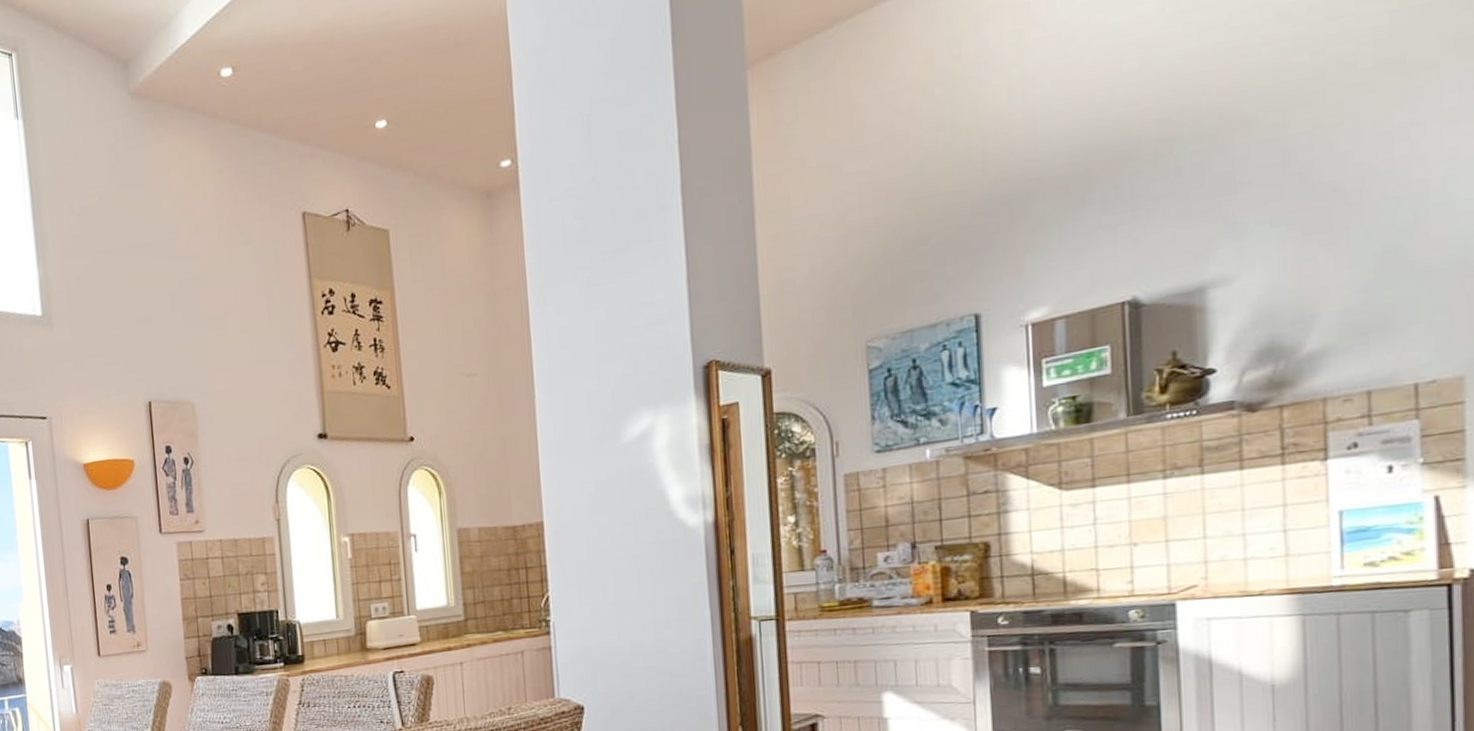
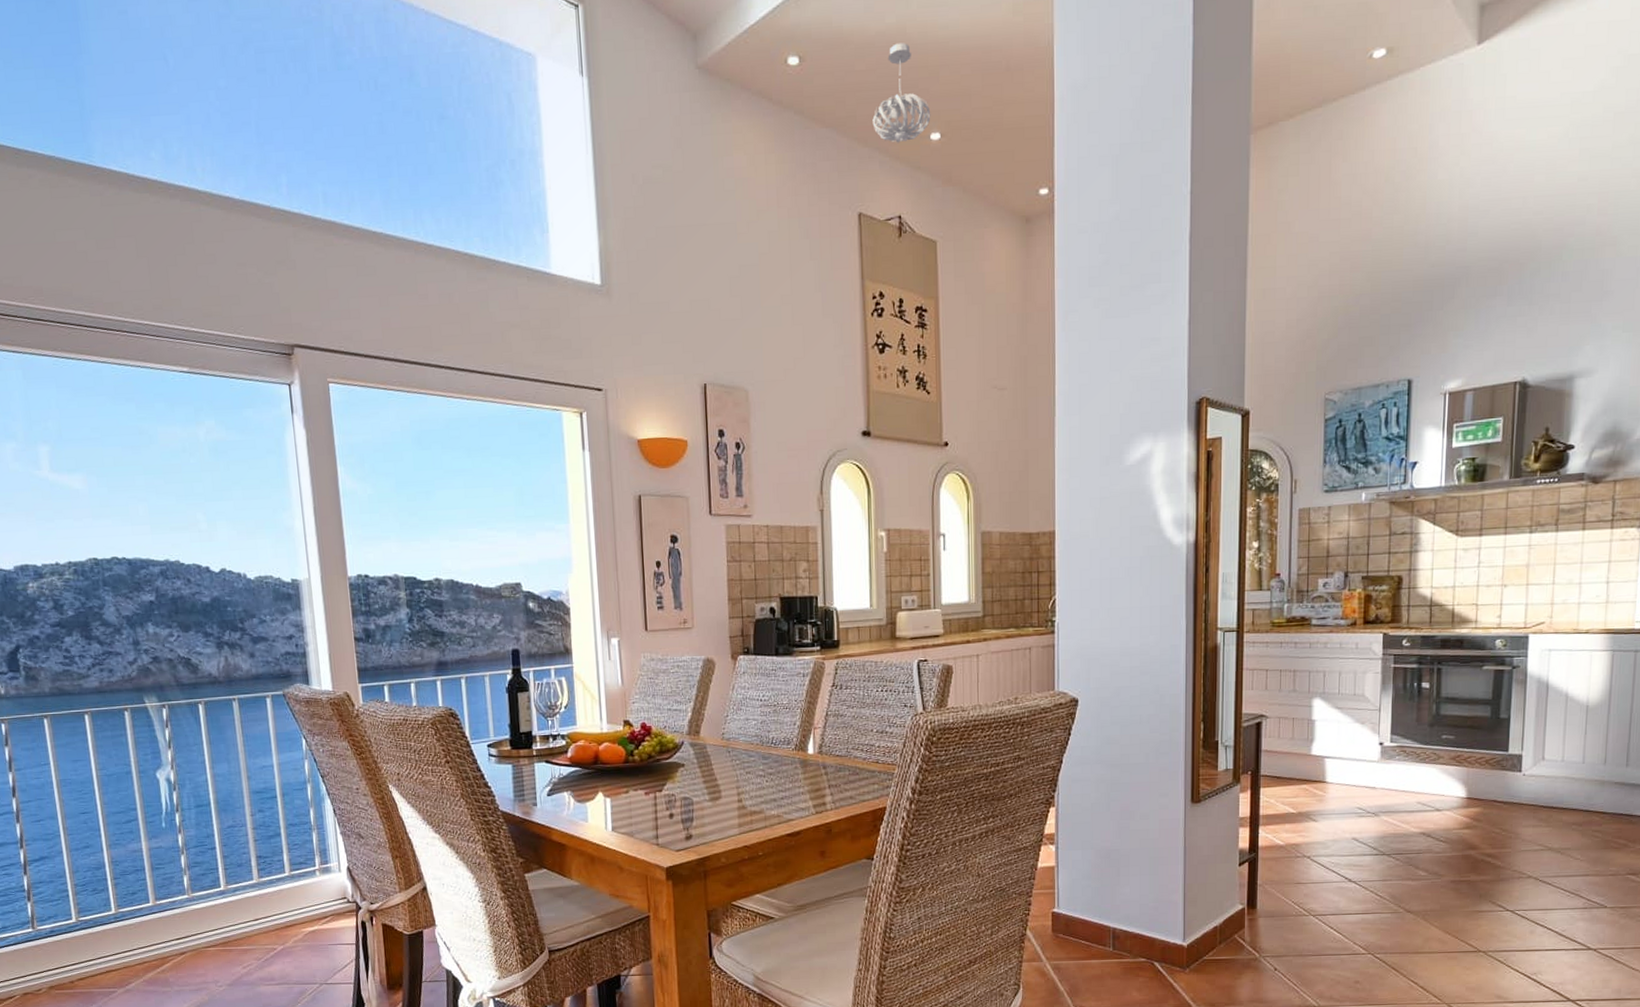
pendant light: none [312,36,375,137] -> present [872,43,931,143]

